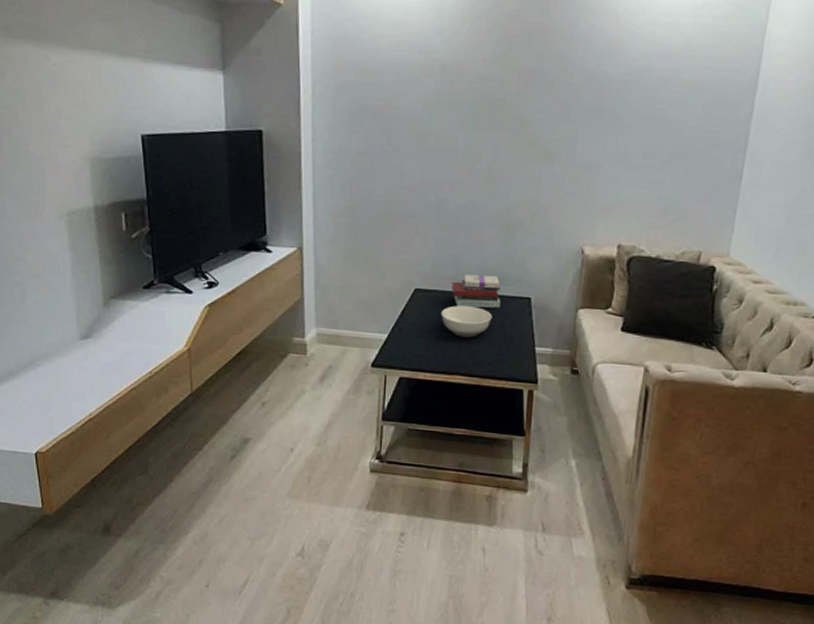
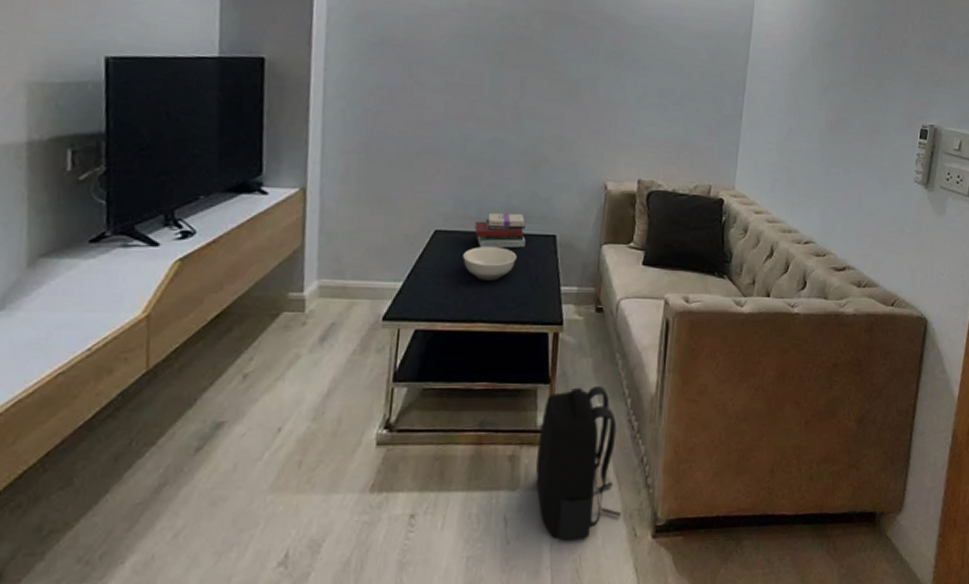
backpack: none [511,442,594,578] -> present [535,385,621,541]

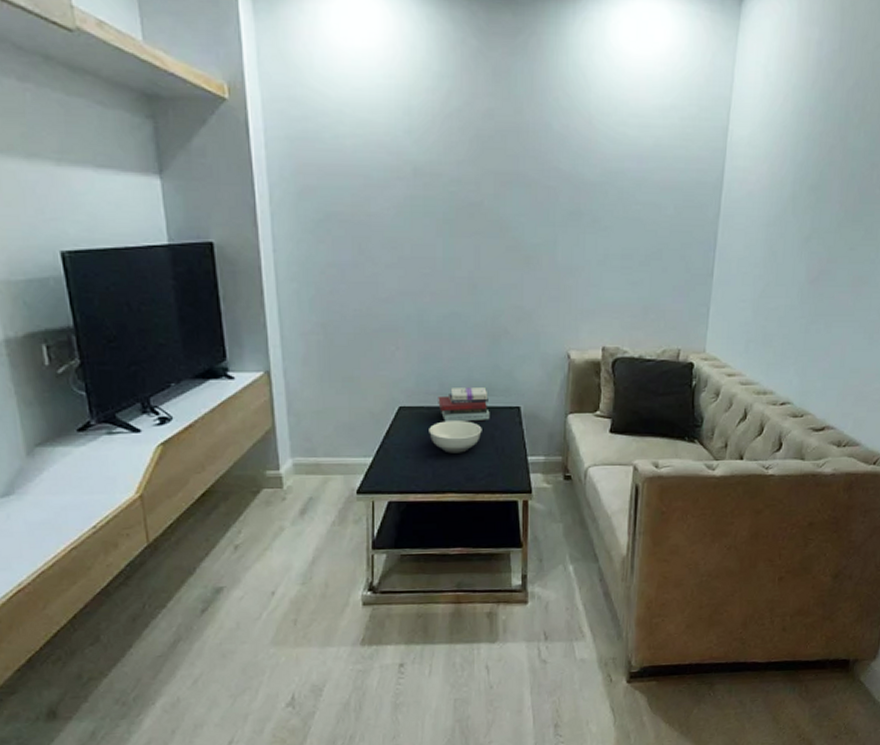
backpack: present [535,385,621,541] -> none [512,548,596,685]

